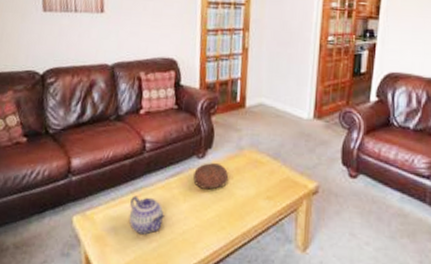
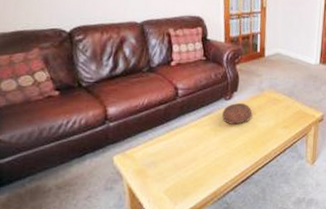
teapot: present [128,195,164,235] -> none [166,134,198,165]

